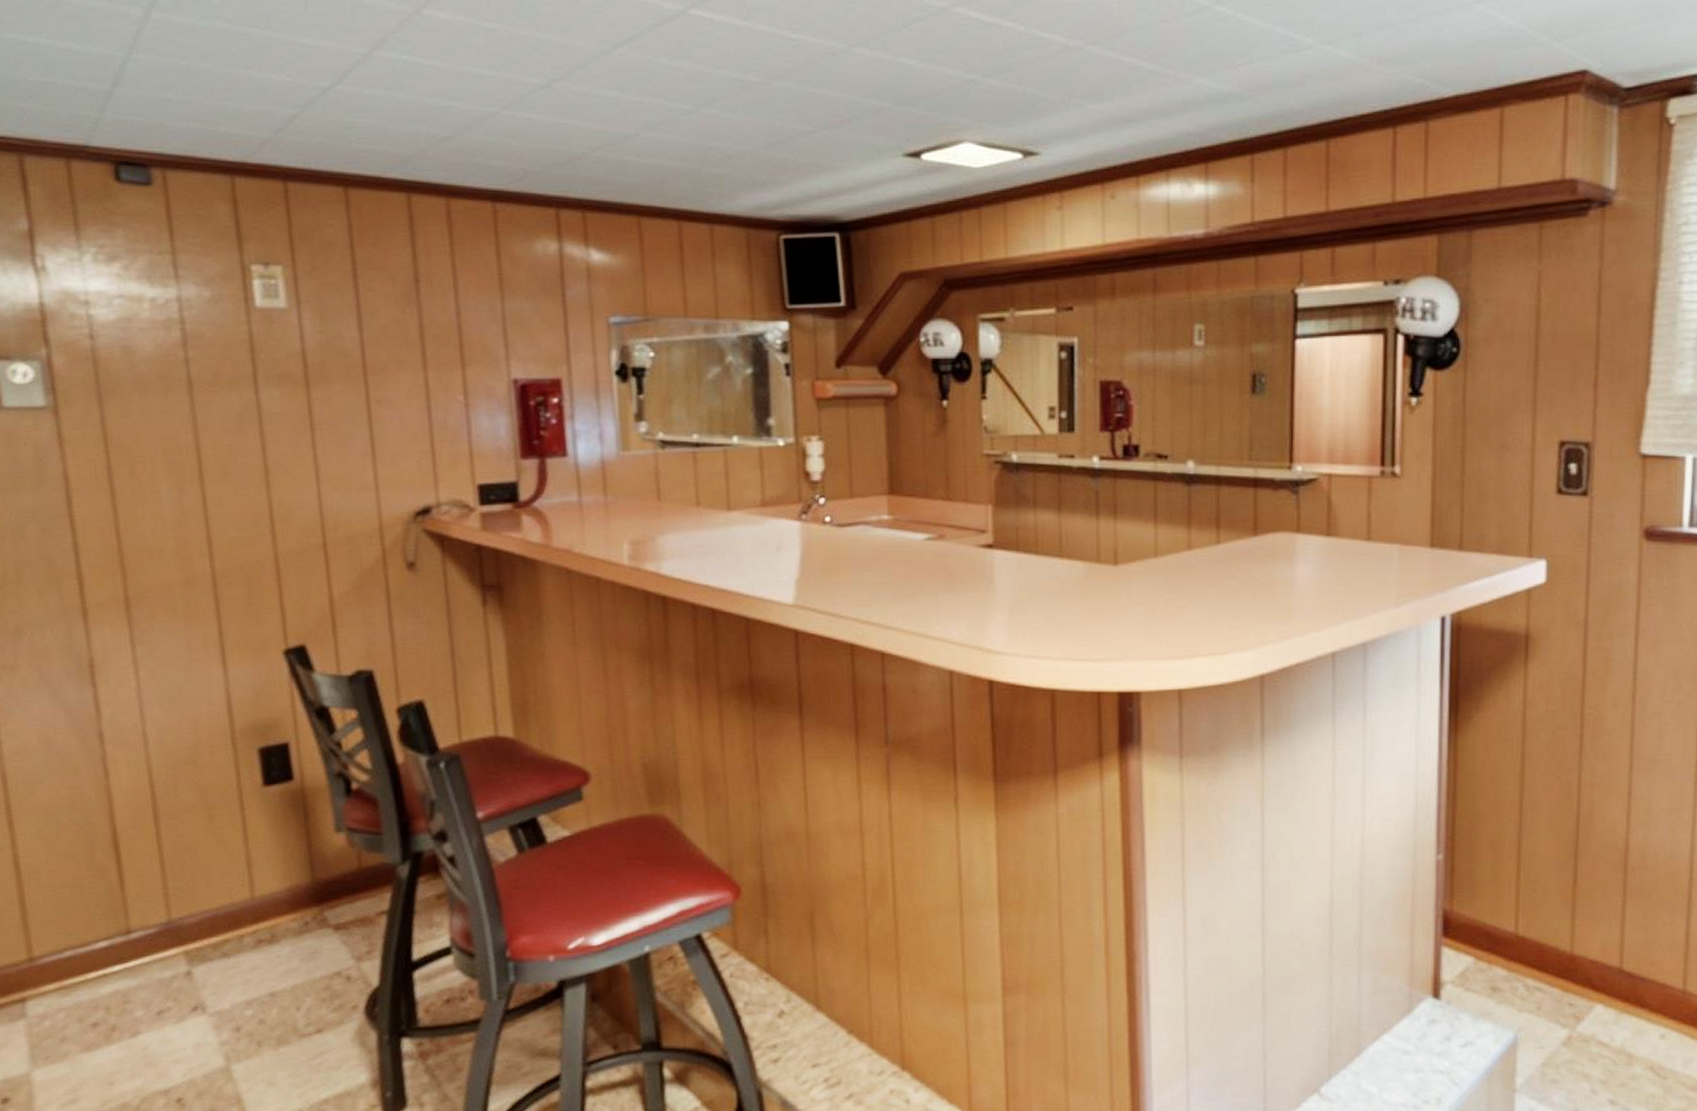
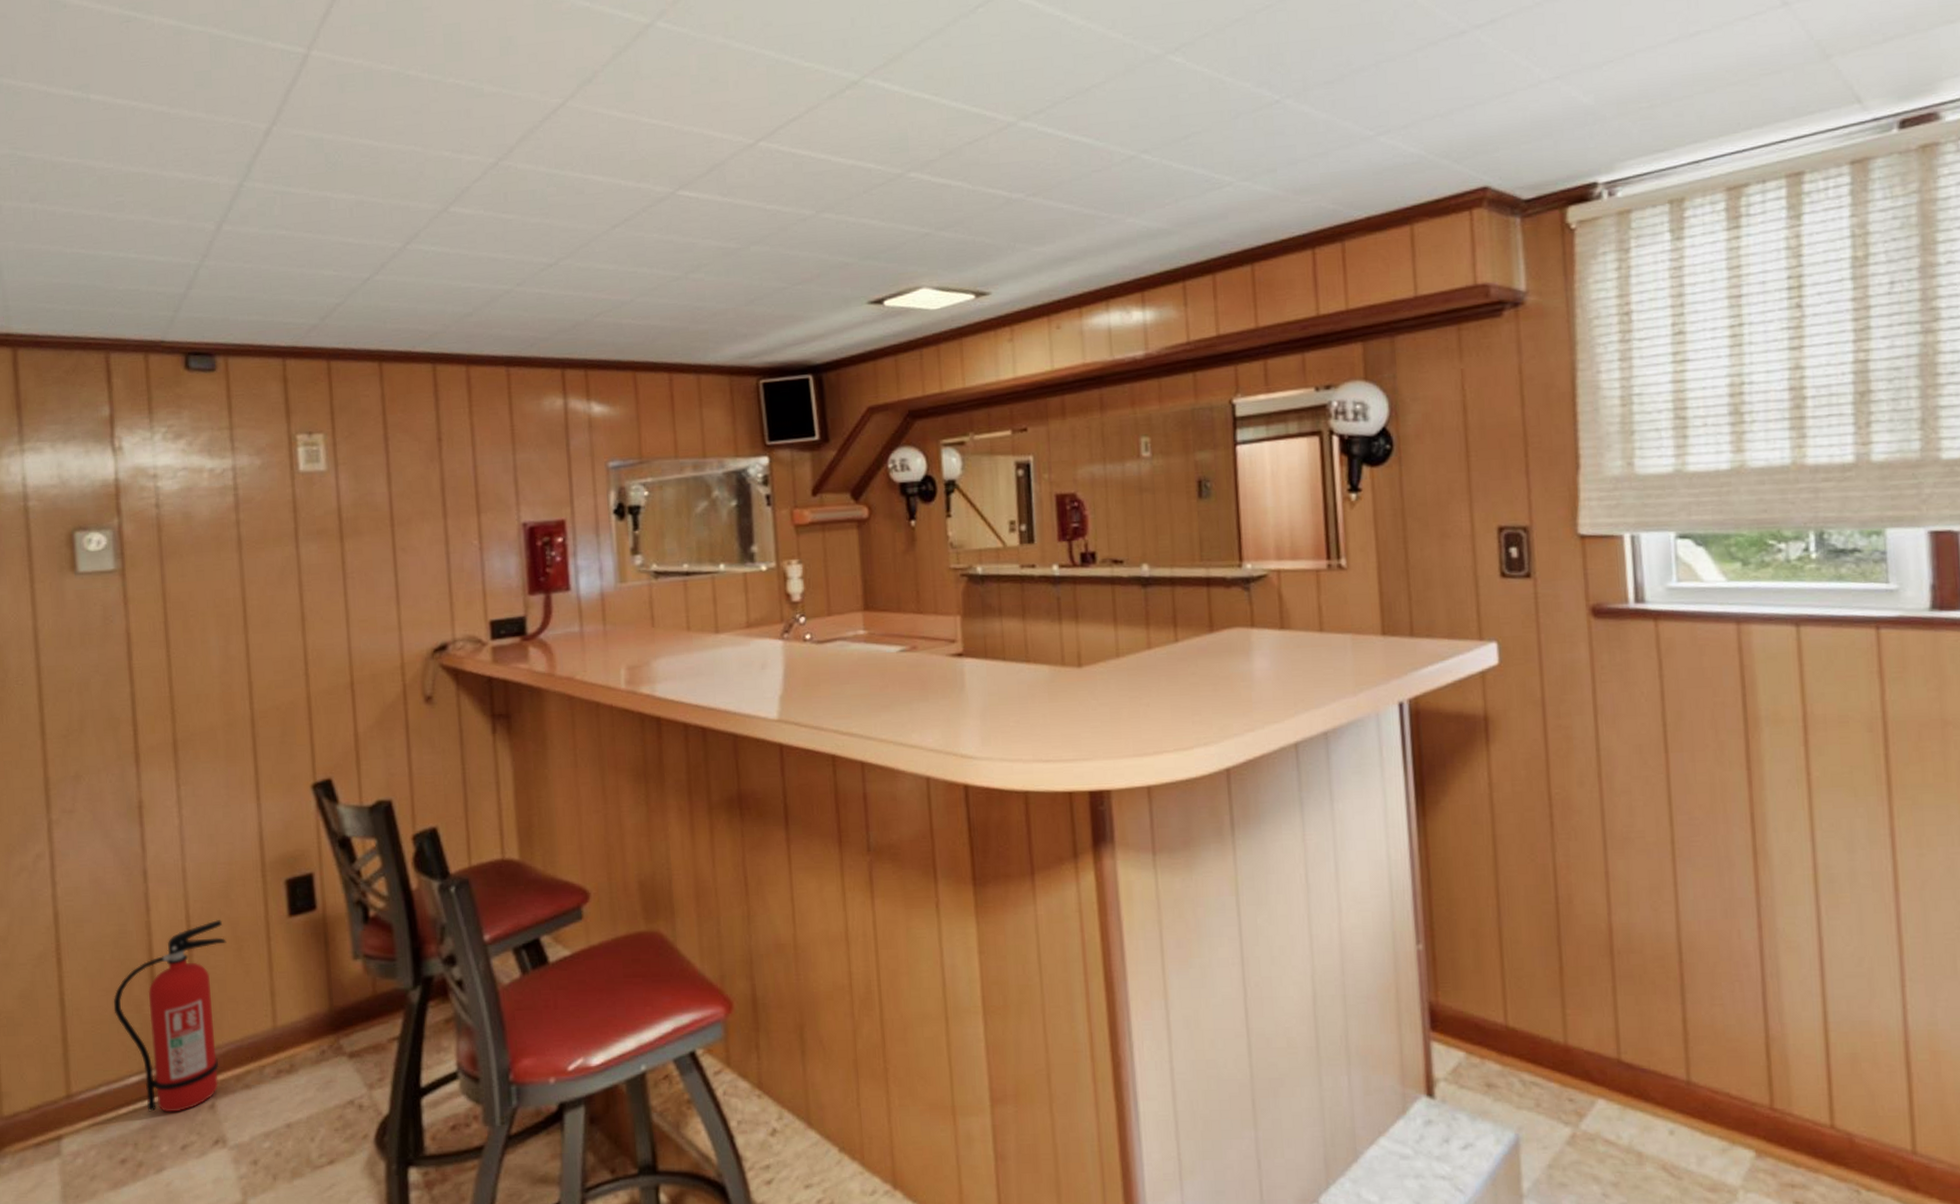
fire extinguisher: none [73,787,196,978] -> present [113,920,227,1113]

